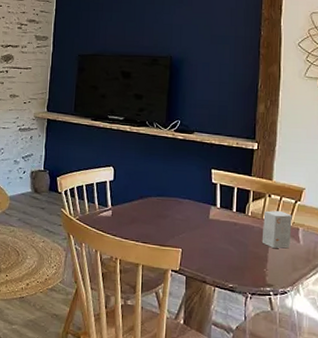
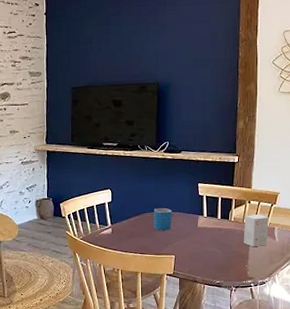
mug: none [159,193,181,219] -> present [153,208,172,231]

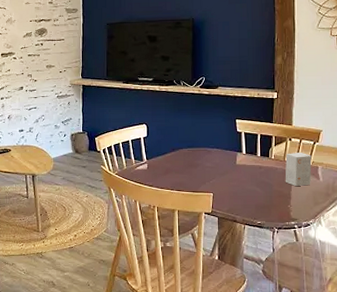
mug: present [153,208,172,231] -> none [190,144,210,167]

